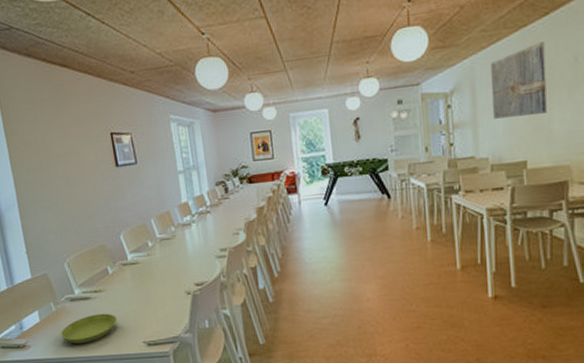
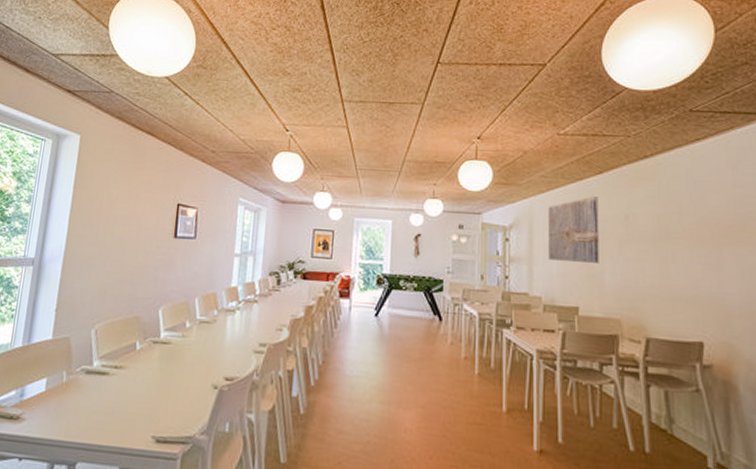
saucer: present [61,313,118,344] -> none [63,393,131,427]

